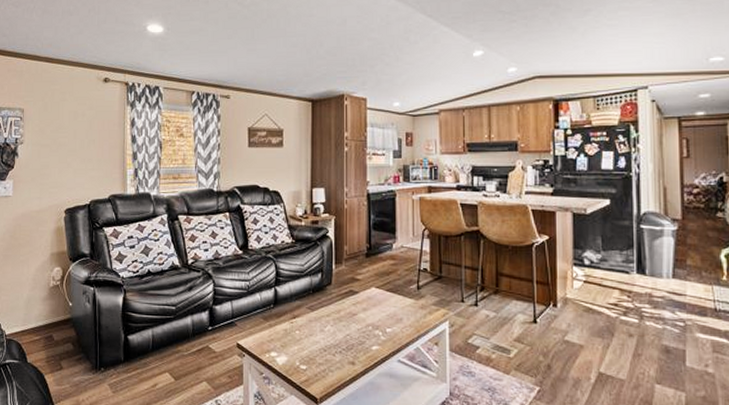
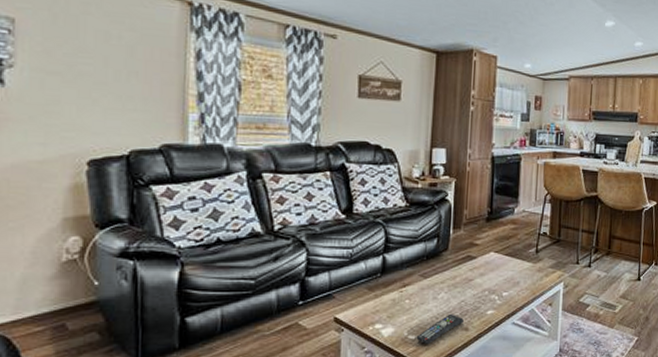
remote control: none [307,346,350,376] -> present [416,313,464,345]

